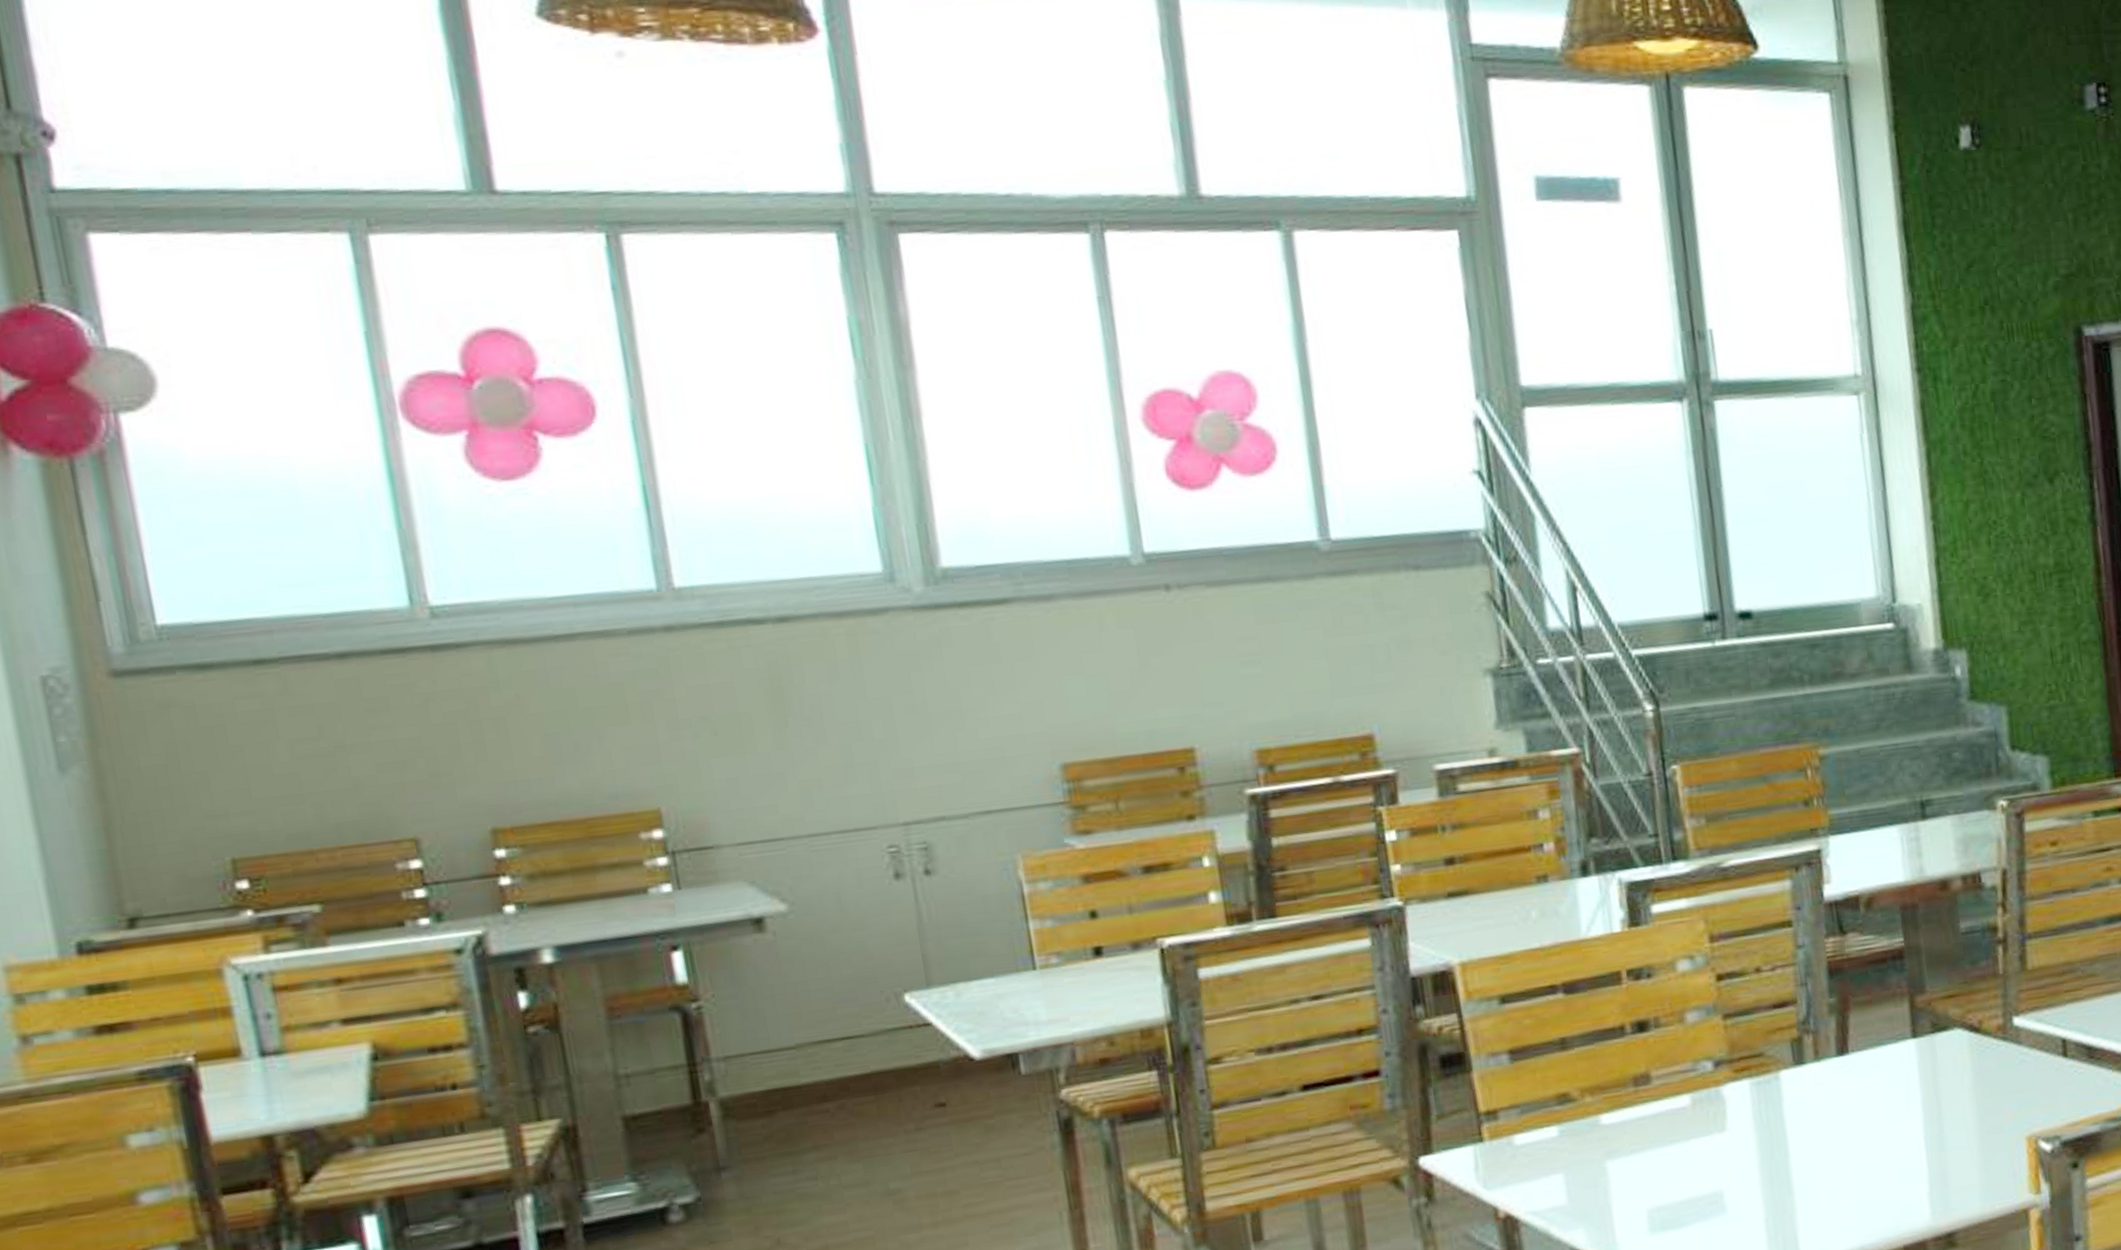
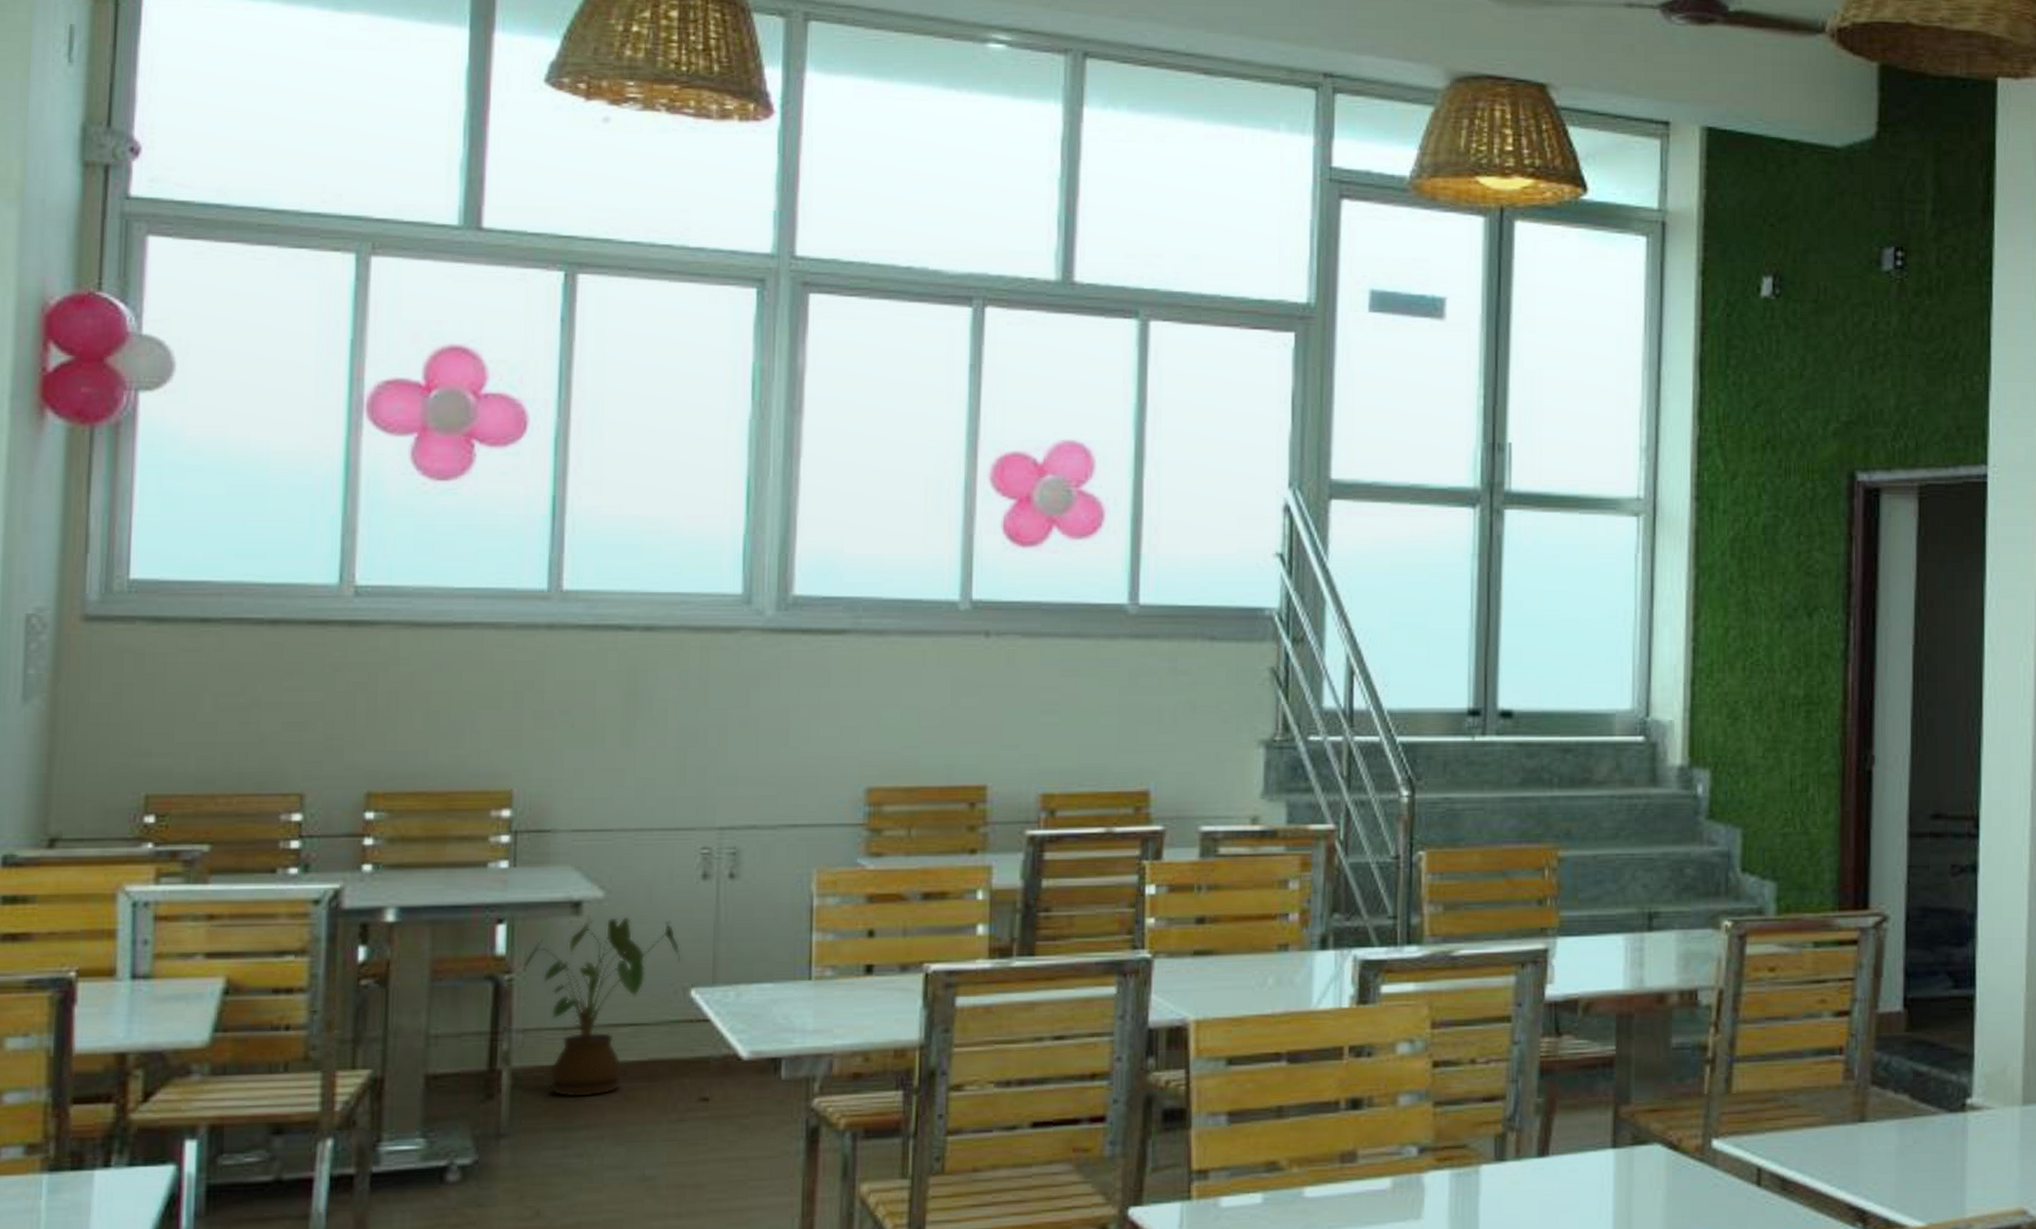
house plant: none [709,926,887,1121] -> present [522,916,682,1097]

